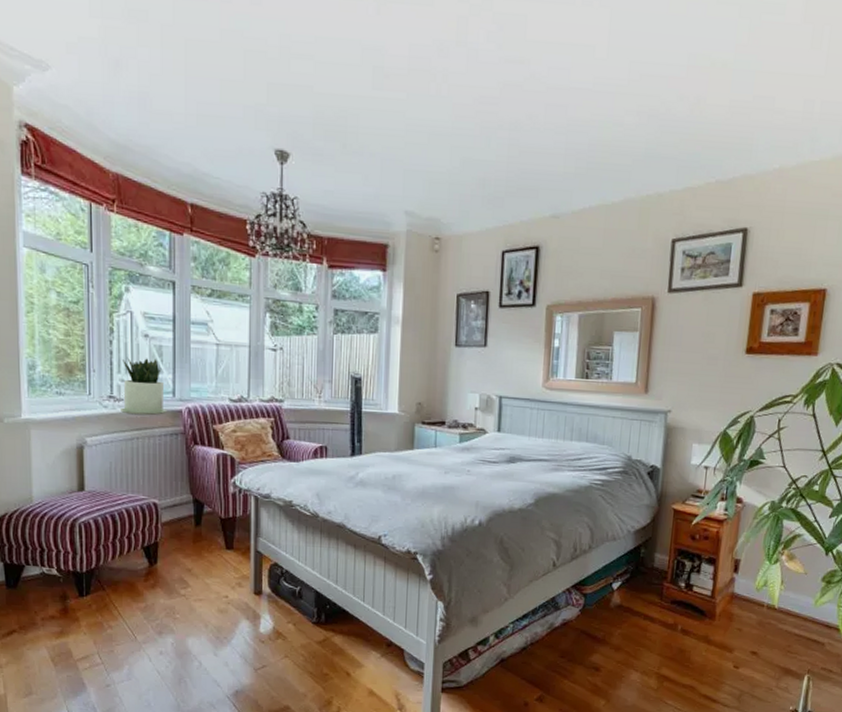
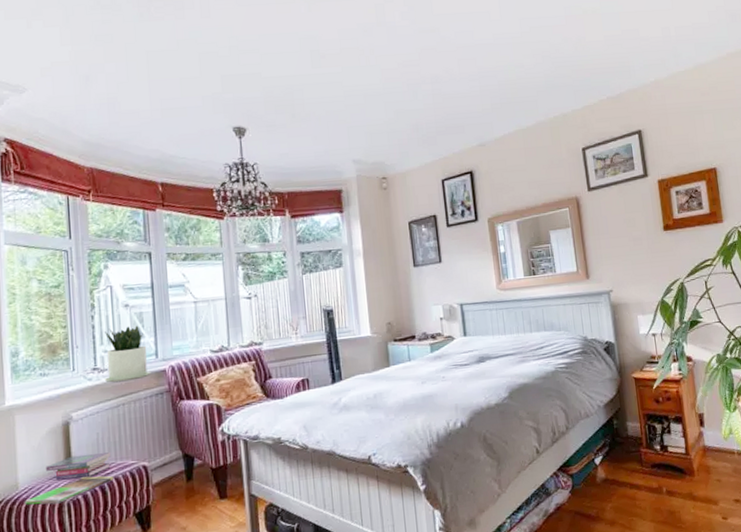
magazine: none [37,502,125,524] -> present [24,476,114,505]
books: none [59,480,122,504] -> present [46,452,110,481]

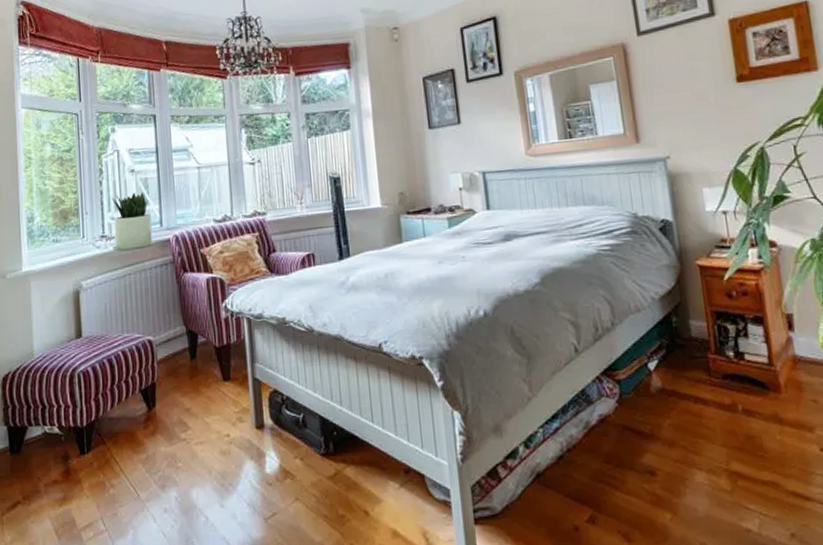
magazine: present [24,476,114,505] -> none [38,348,121,375]
books: present [46,452,110,481] -> none [58,324,117,351]

